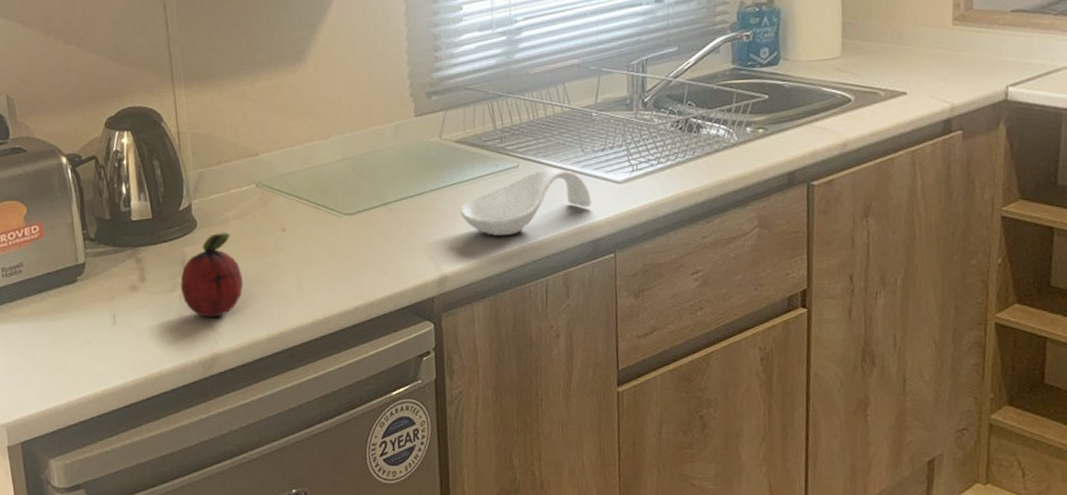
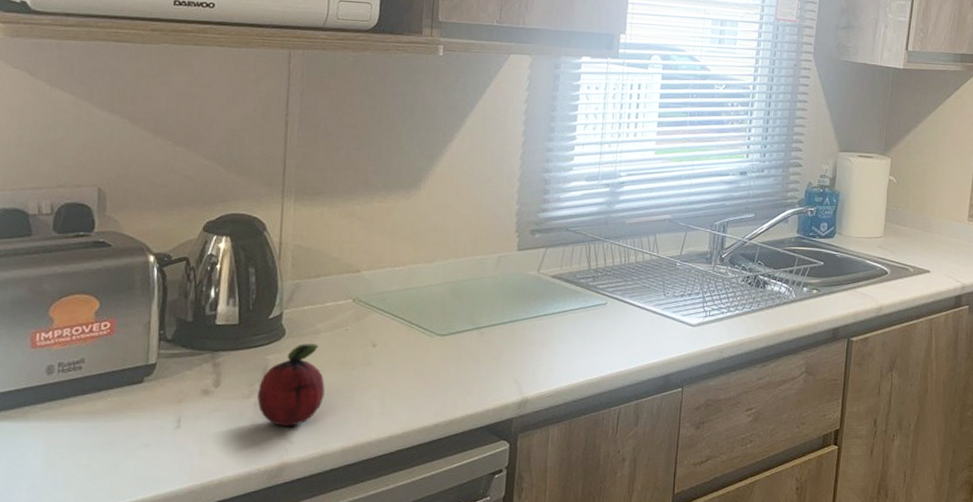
spoon rest: present [460,168,592,236] -> none [548,308,667,365]

